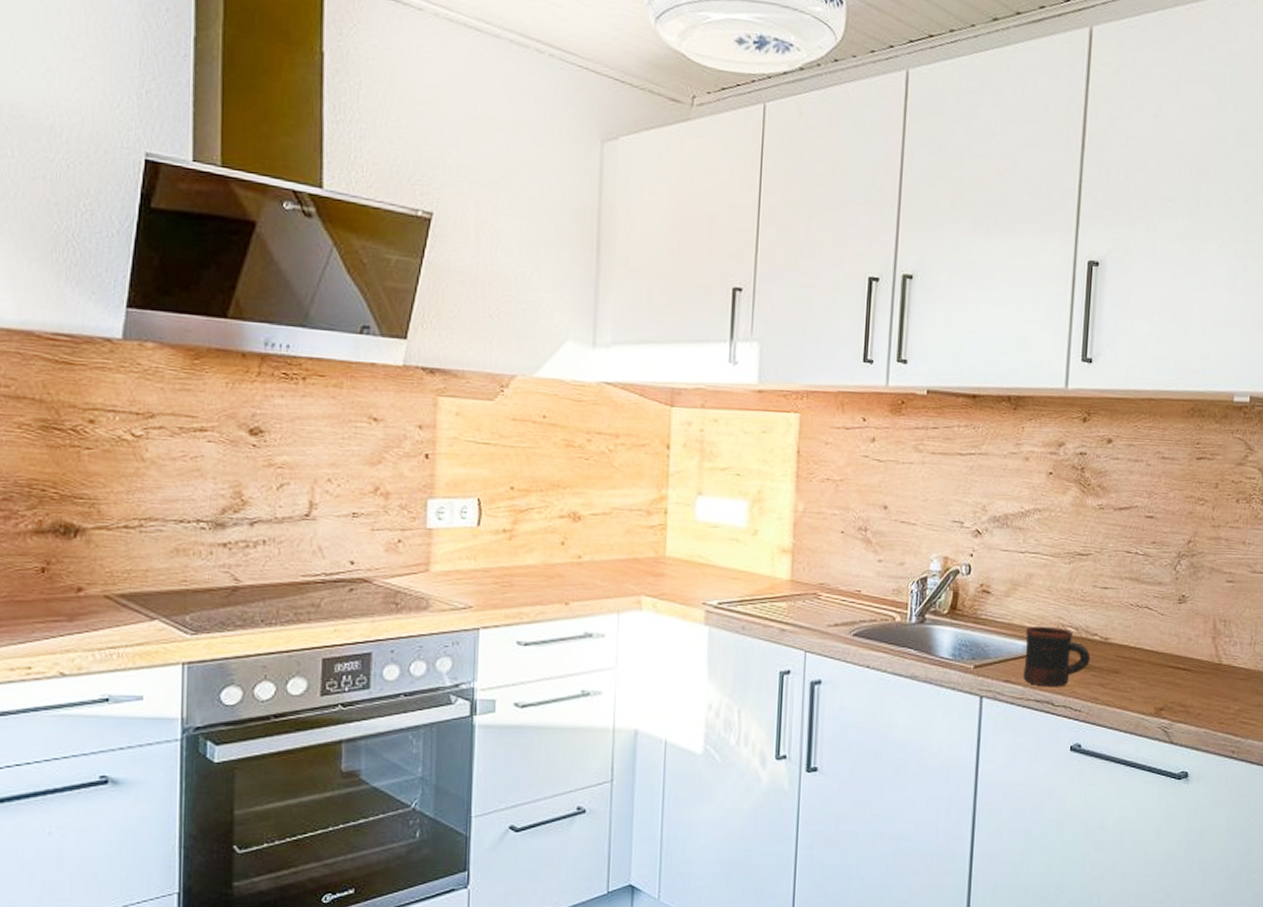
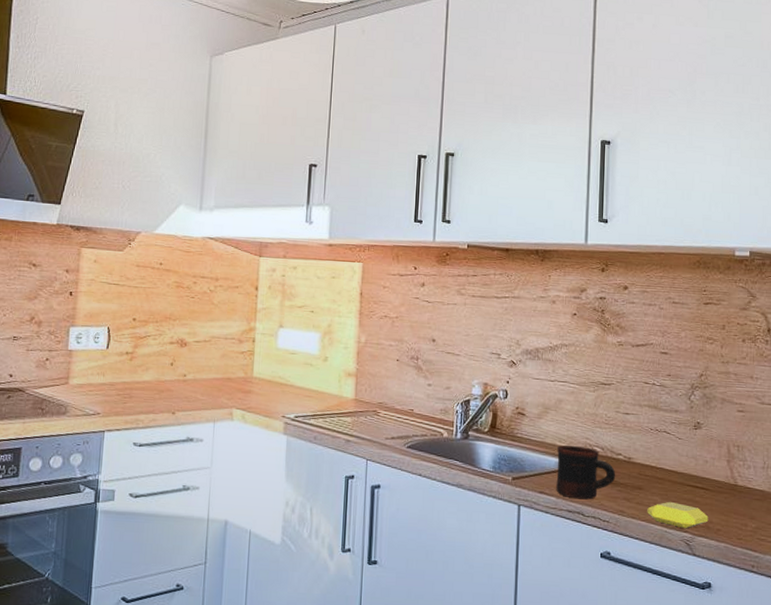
soap bar: none [1123,685,1189,715] -> present [647,501,709,529]

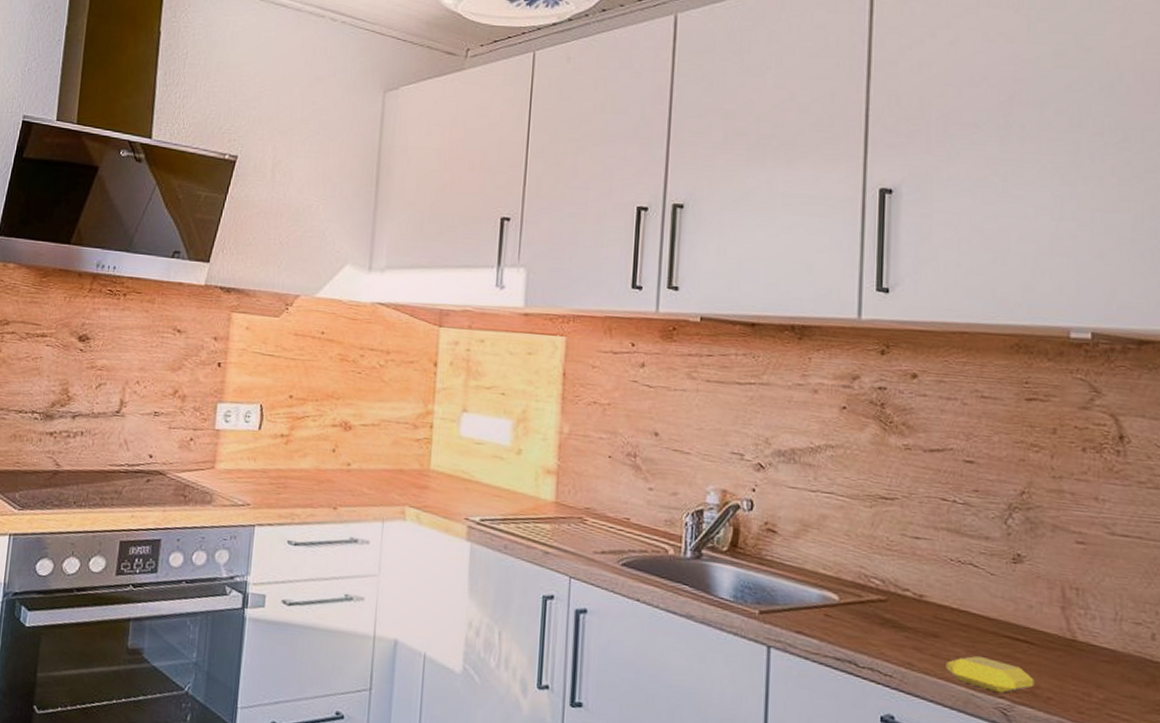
mug: present [556,445,616,500] -> none [819,574,902,646]

